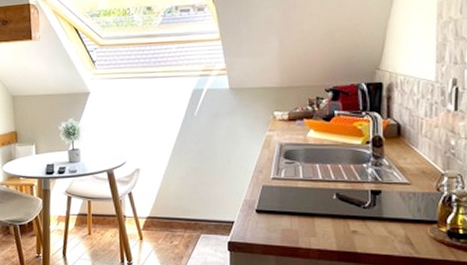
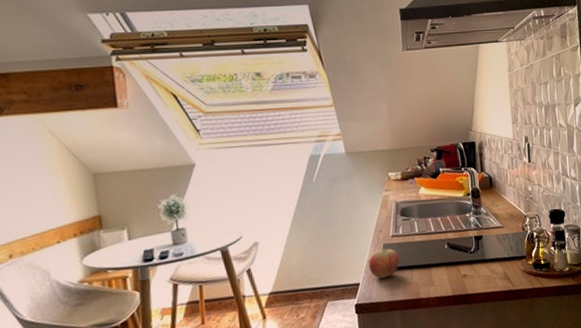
apple: none [245,190,280,220] -> present [369,248,400,279]

